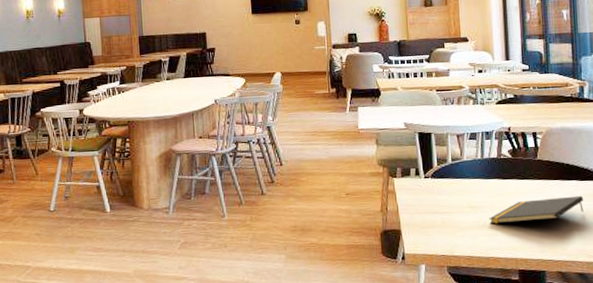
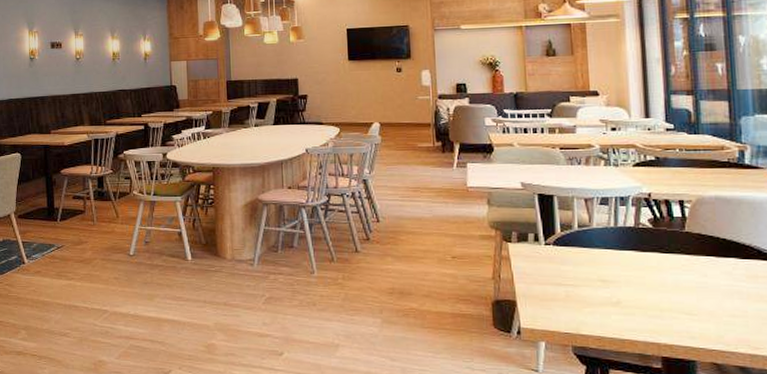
notepad: present [489,195,584,224] -> none [624,276,746,303]

